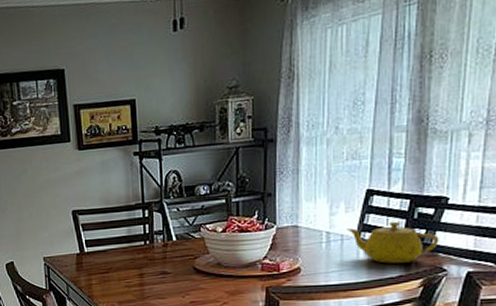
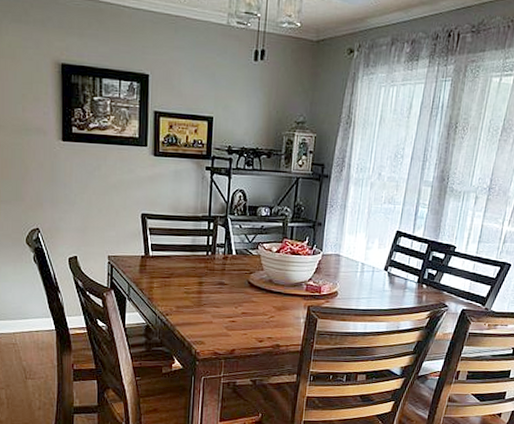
teapot: present [346,221,439,264] -> none [378,260,446,297]

